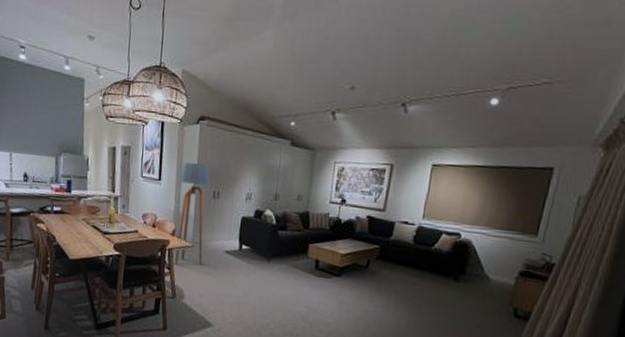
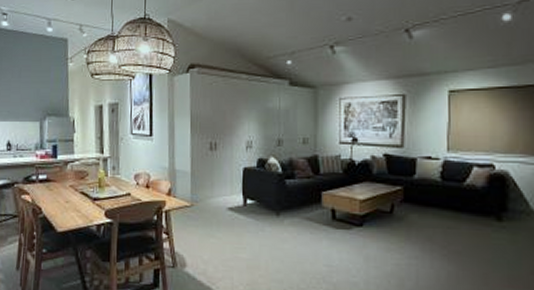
floor lamp: present [174,162,211,265] -> none [172,114,206,228]

